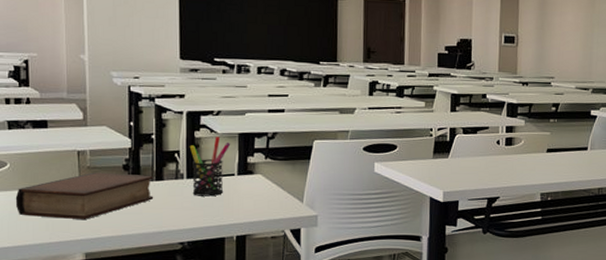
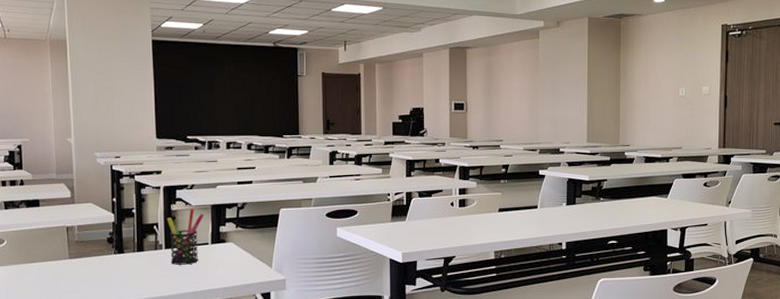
book: present [15,172,154,219] -> none [12,246,136,290]

